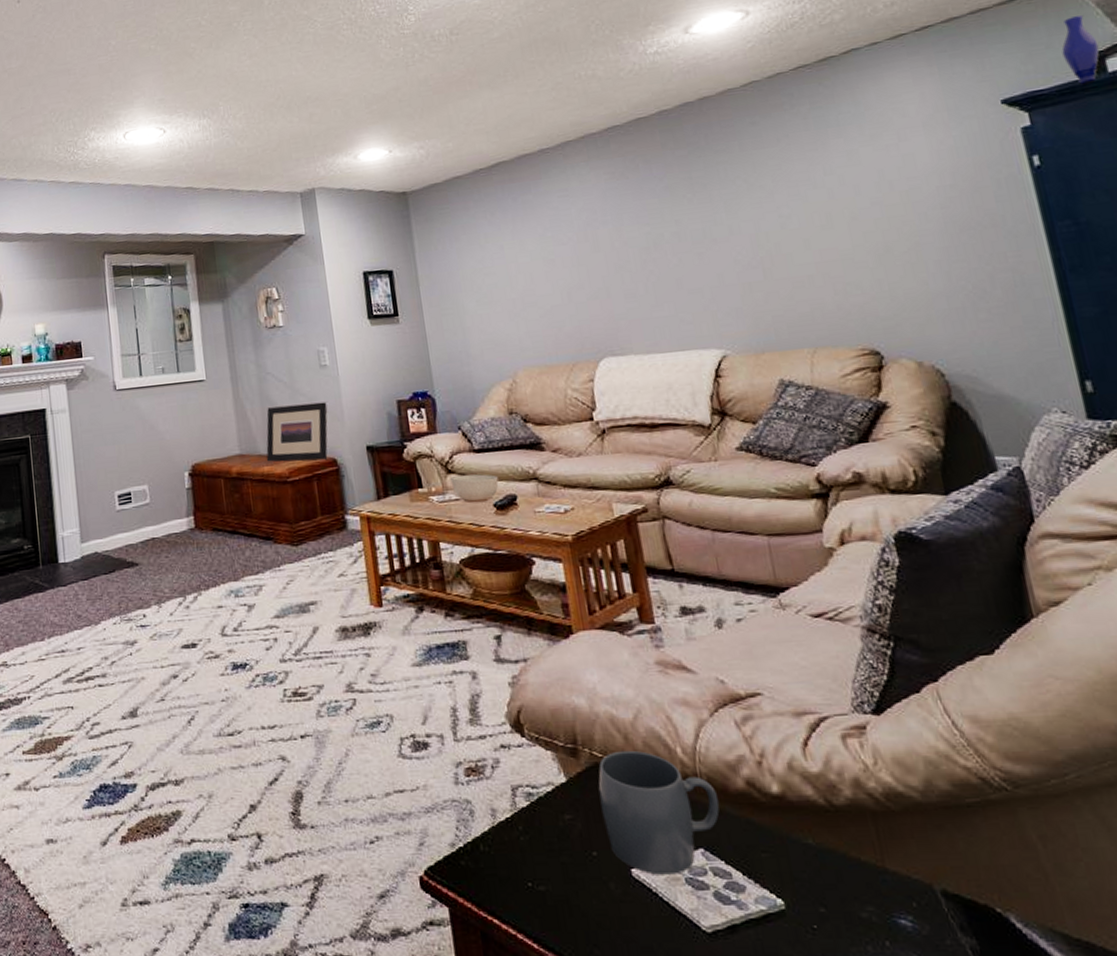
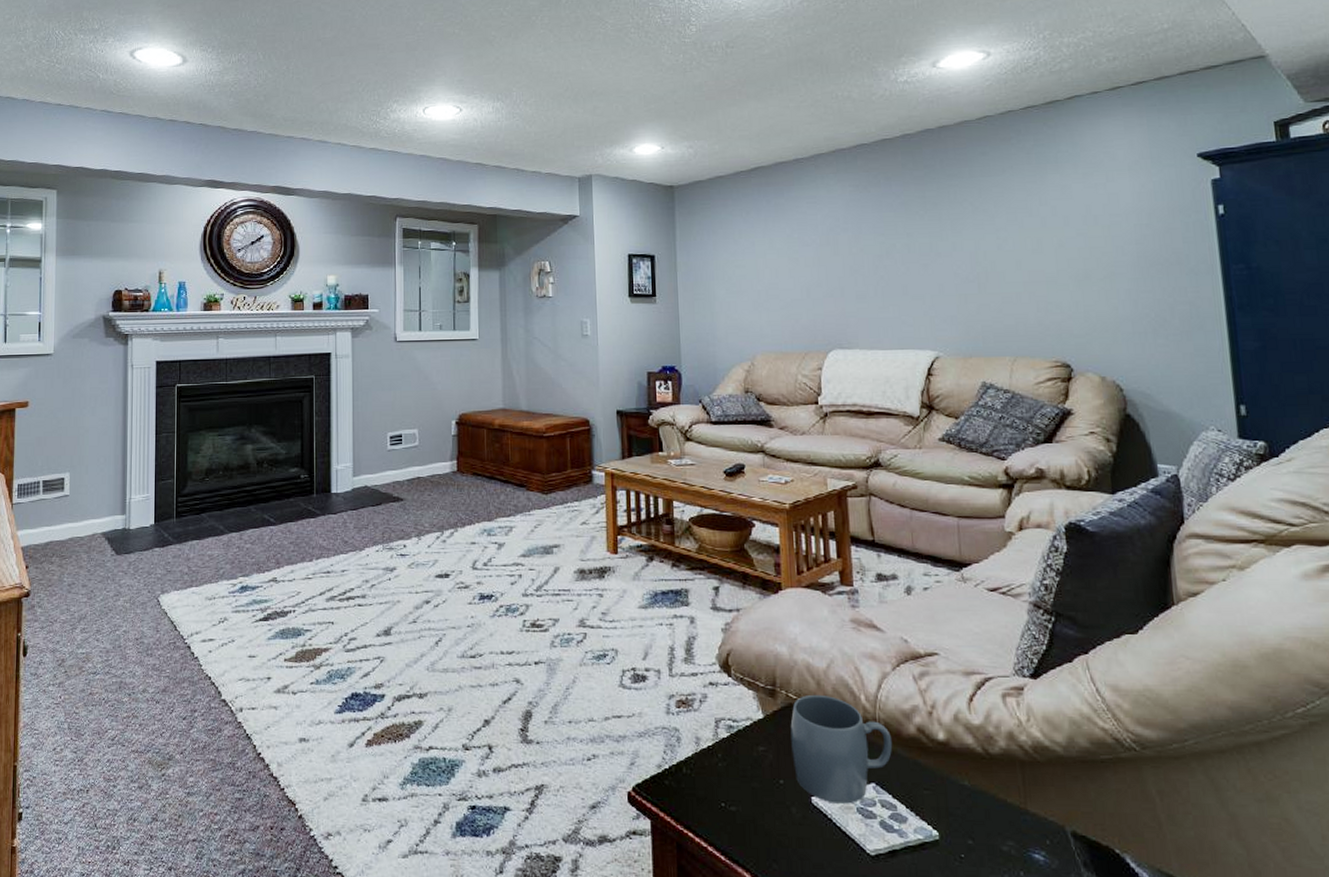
picture frame: present [266,402,328,462] -> none [527,368,585,420]
bowl: present [450,474,499,504] -> none [688,442,730,469]
vase: present [1061,15,1100,86] -> none [1253,86,1285,147]

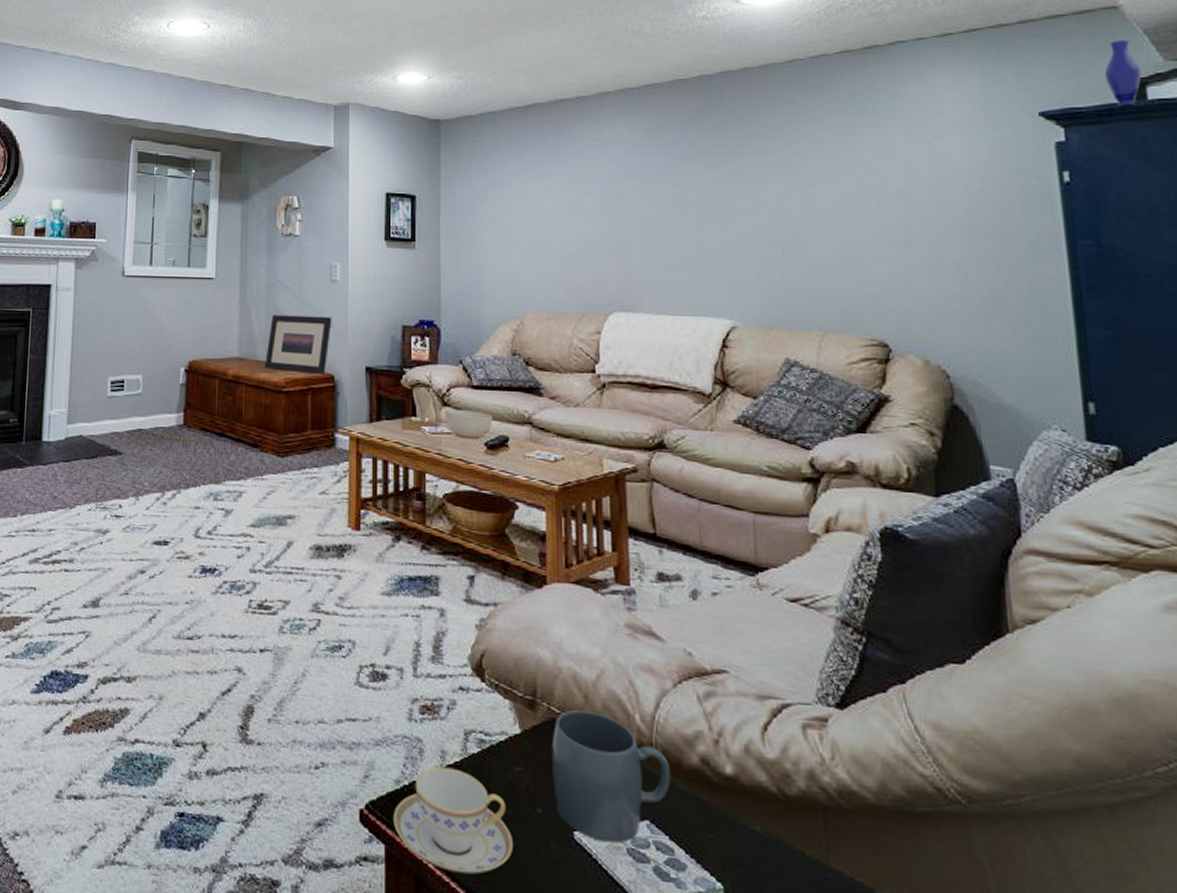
picture frame: none [527,368,585,420] -> present [265,315,332,374]
teacup: none [656,751,760,840] -> present [392,766,513,875]
bowl: none [688,442,730,469] -> present [445,408,493,440]
vase: none [1253,86,1285,147] -> present [1104,40,1142,109]

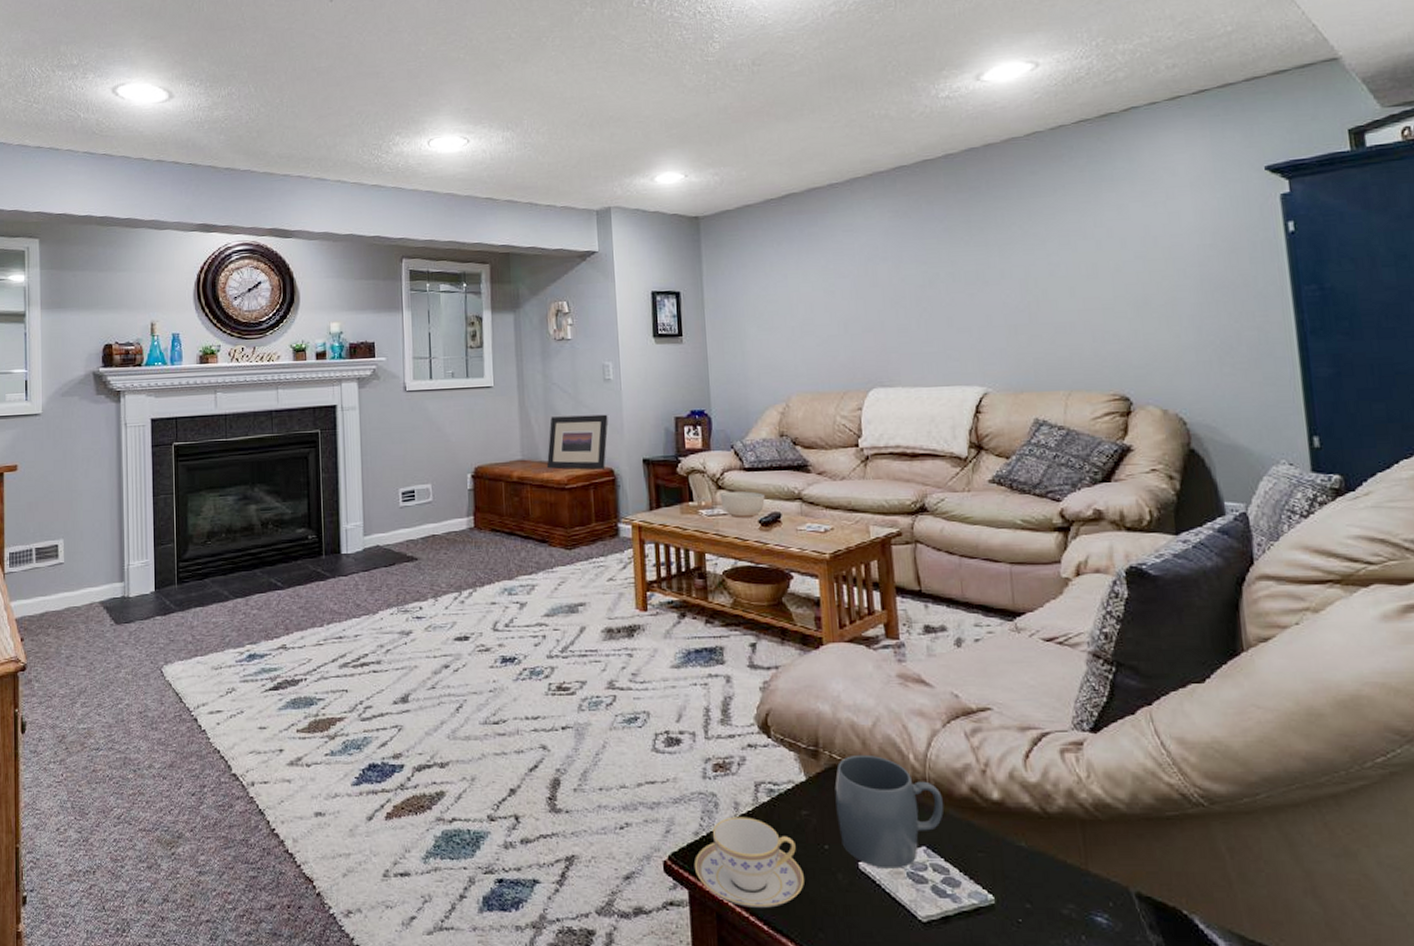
vase: present [1104,40,1142,109] -> none [1326,90,1361,158]

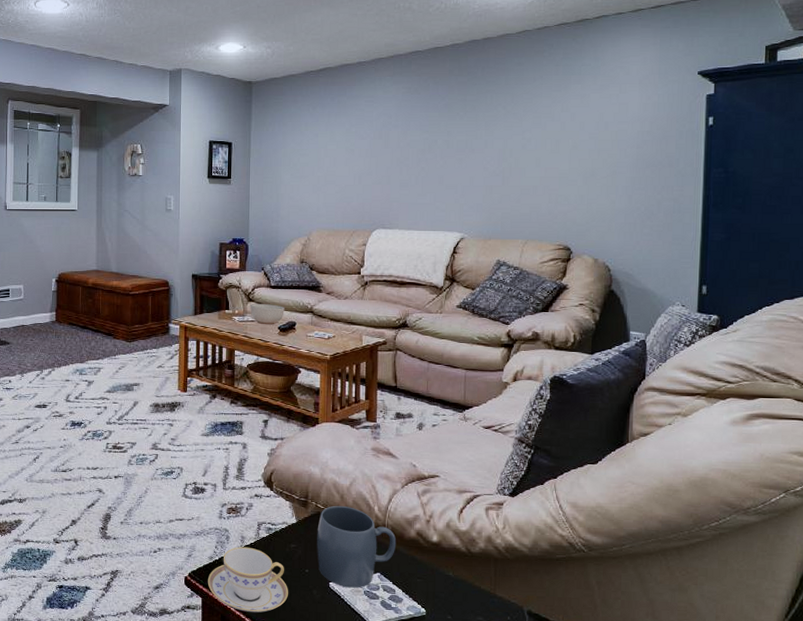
picture frame: present [547,414,608,470] -> none [117,237,167,281]

